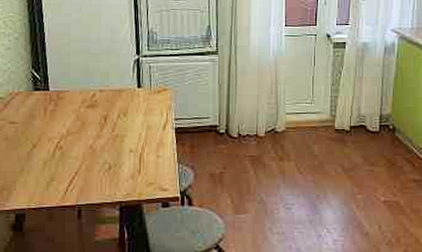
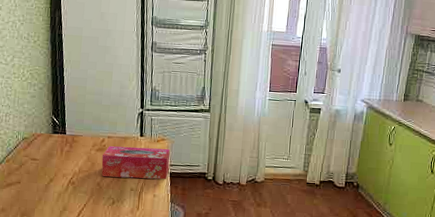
tissue box: none [93,100,174,138] -> present [101,146,170,180]

